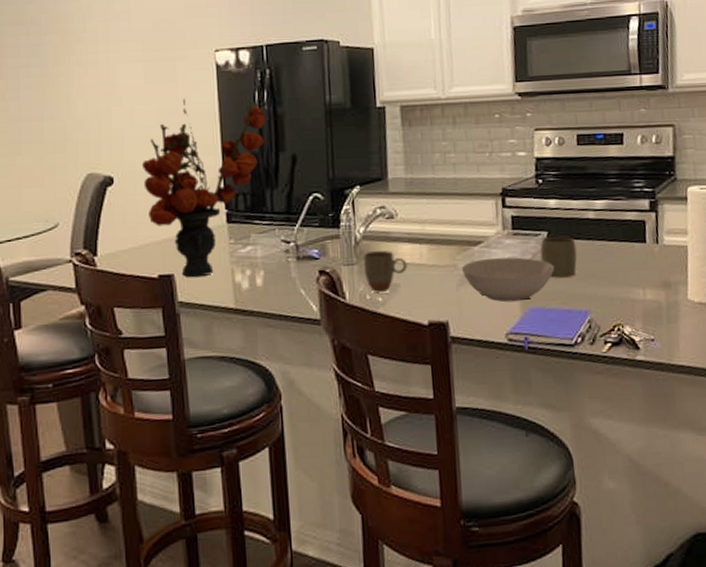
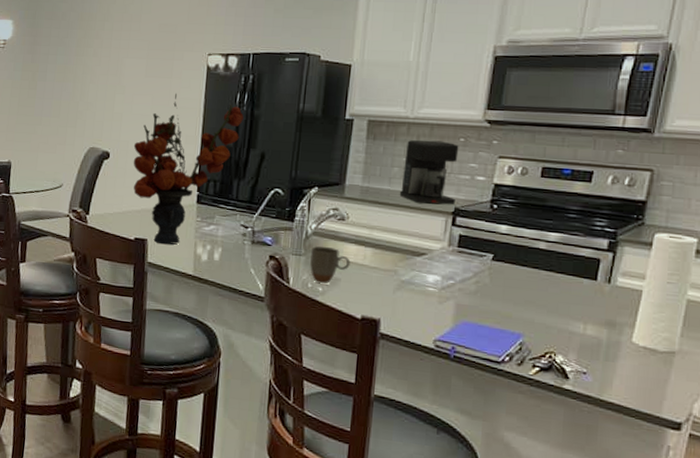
coffee maker: none [444,119,501,190] -> present [399,140,459,205]
bowl: present [461,257,555,303] -> none [401,269,494,314]
mug: present [539,236,578,278] -> none [481,259,521,300]

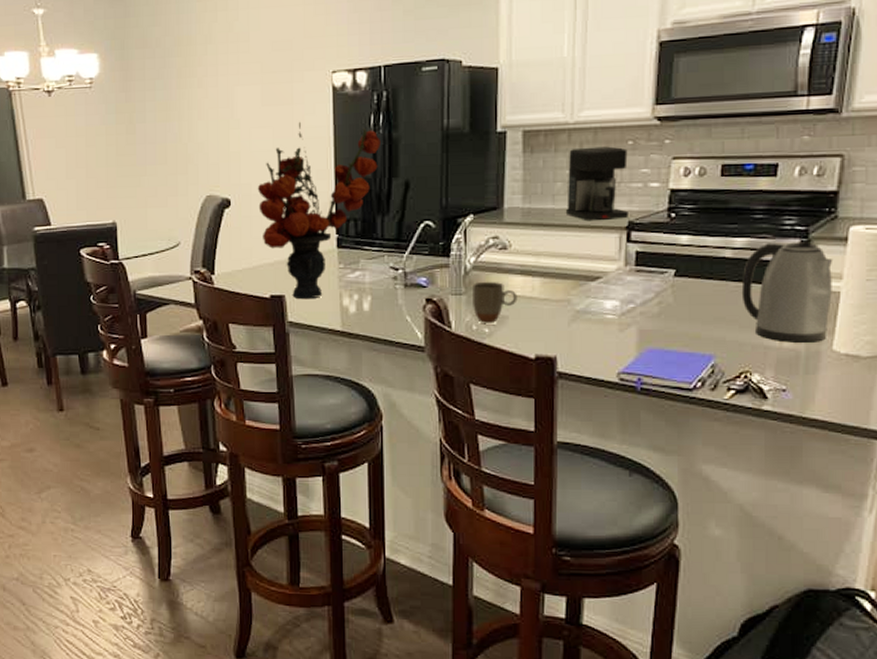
kettle: none [551,240,638,334] -> present [741,242,833,343]

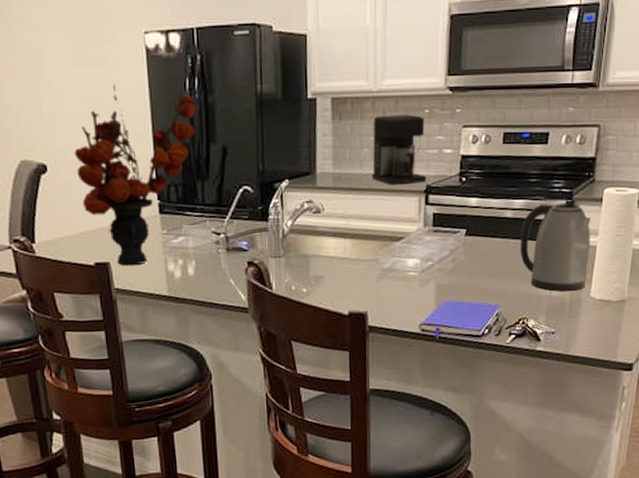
mug: present [473,281,518,324] -> none [290,243,331,285]

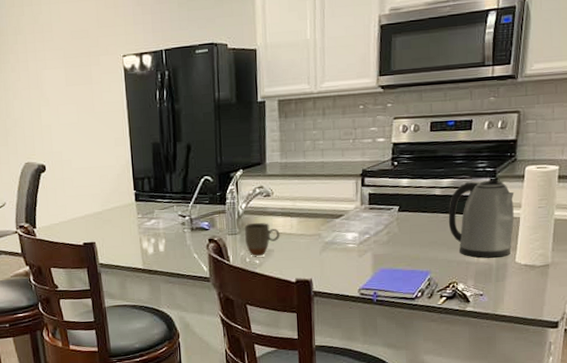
bouquet: present [74,83,197,266] -> none [67,98,166,245]
mug: none [290,243,331,285] -> present [245,222,280,257]
coffee maker: present [371,114,426,186] -> none [314,110,362,172]

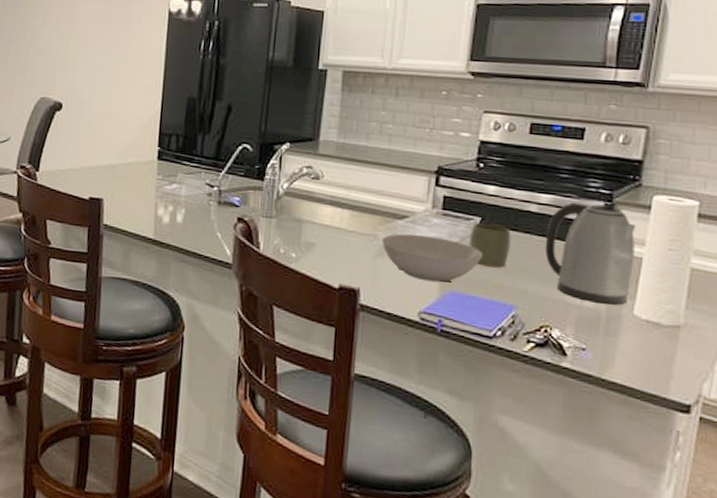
mug: present [245,222,280,257] -> none [282,207,326,250]
bowl: none [324,227,403,265] -> present [381,234,483,283]
mug: none [391,210,423,245] -> present [468,223,511,268]

